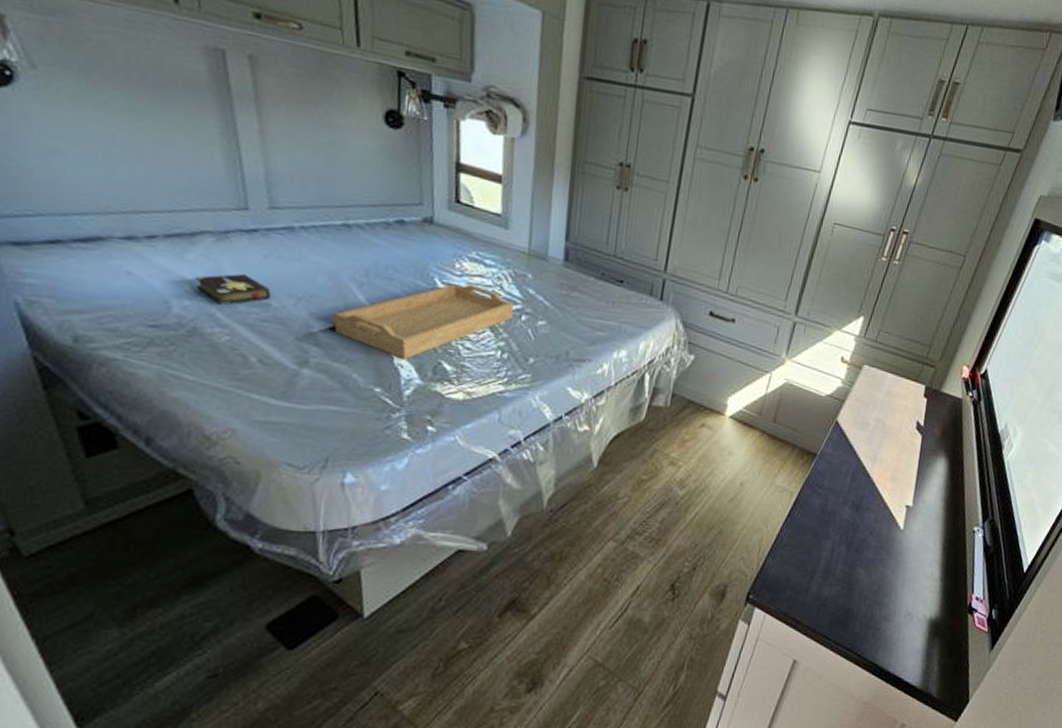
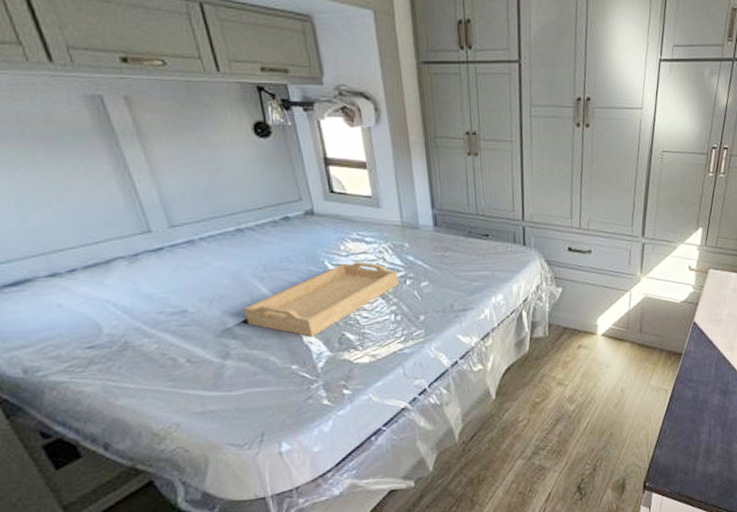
hardback book: present [195,273,271,305] -> none [117,288,187,318]

